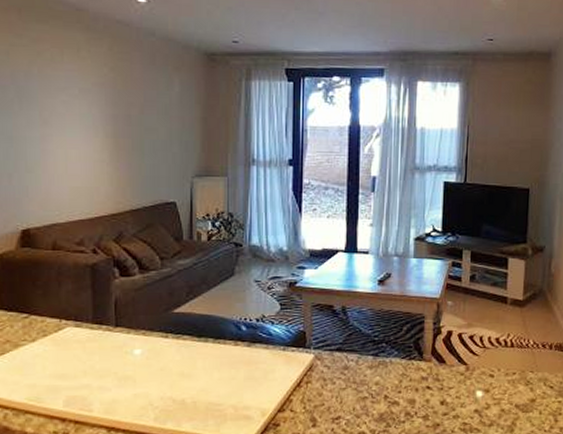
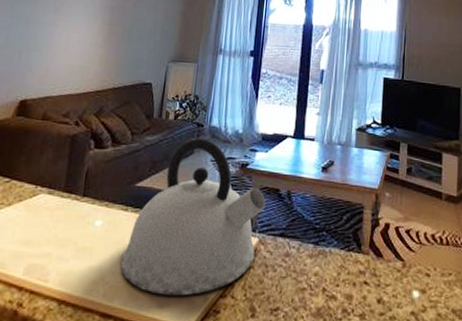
kettle: none [168,258,319,414] -> present [120,137,266,296]

